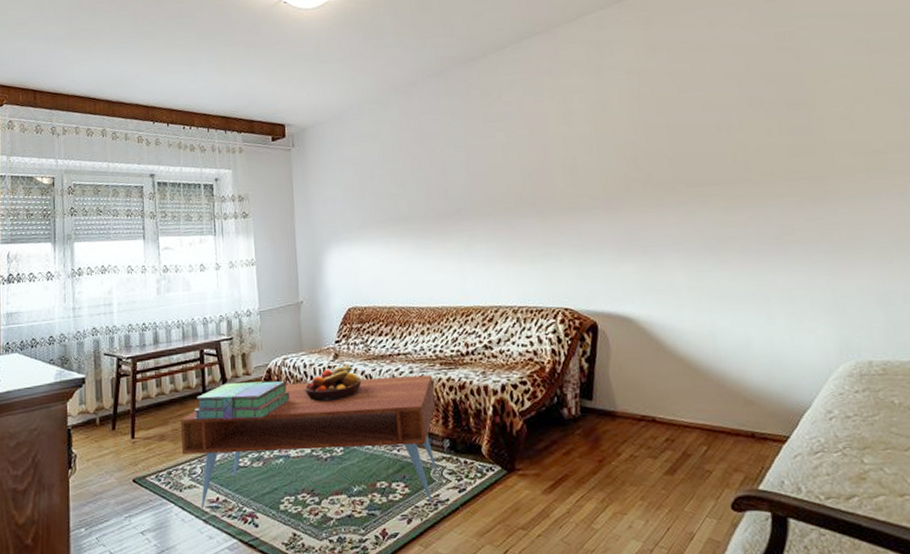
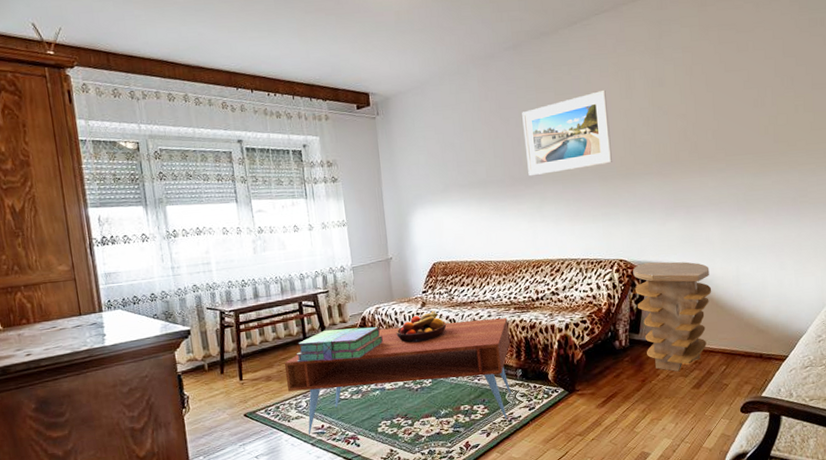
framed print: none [447,115,551,211] -> present [522,89,612,176]
side table: none [581,311,682,451] -> present [633,261,712,371]

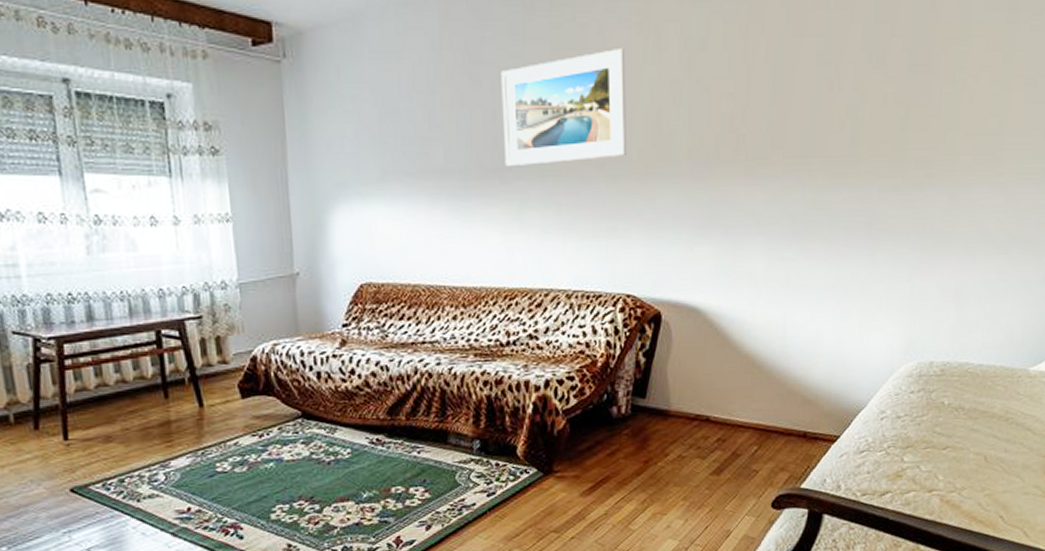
coffee table: present [284,318,511,435] -> none [132,367,465,521]
stack of books: present [296,327,383,362] -> none [150,371,282,418]
fruit bowl: present [396,310,447,343] -> none [301,351,376,397]
side table: present [633,261,712,371] -> none [644,300,748,451]

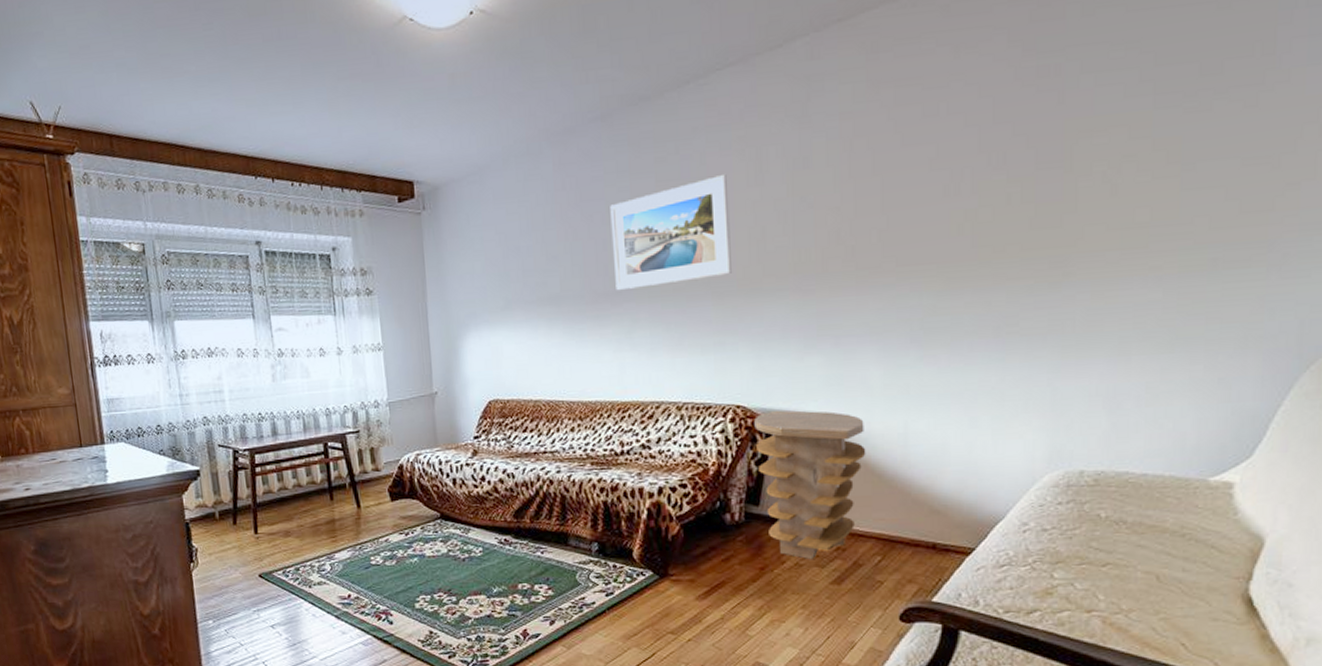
side table: none [644,300,748,451] -> present [754,410,866,559]

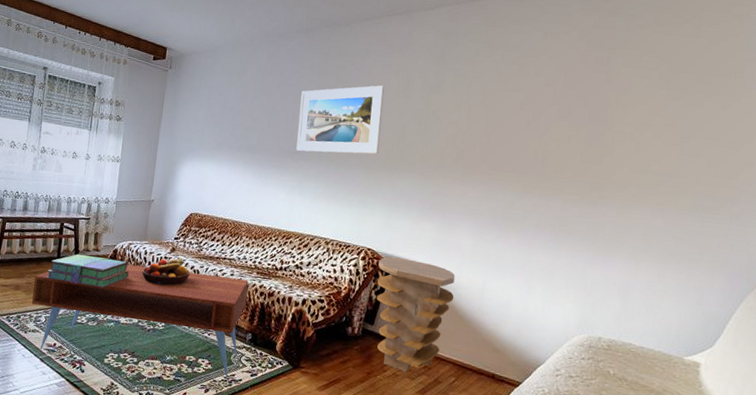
coffee table: none [305,475,584,606] -> present [32,264,249,380]
stack of books: none [319,478,424,517] -> present [47,253,129,288]
fruit bowl: none [440,460,504,501] -> present [142,257,191,286]

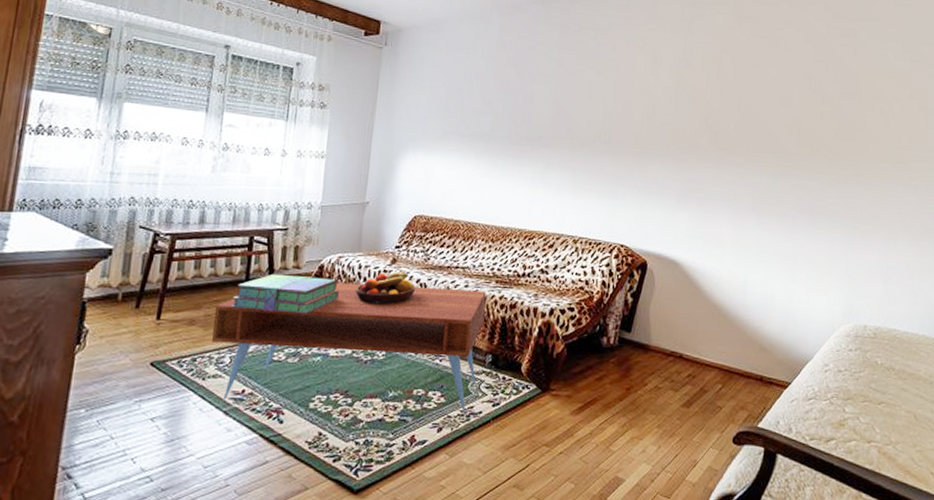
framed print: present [296,85,384,155] -> none [536,61,631,138]
side table: present [377,256,455,372] -> none [633,252,716,383]

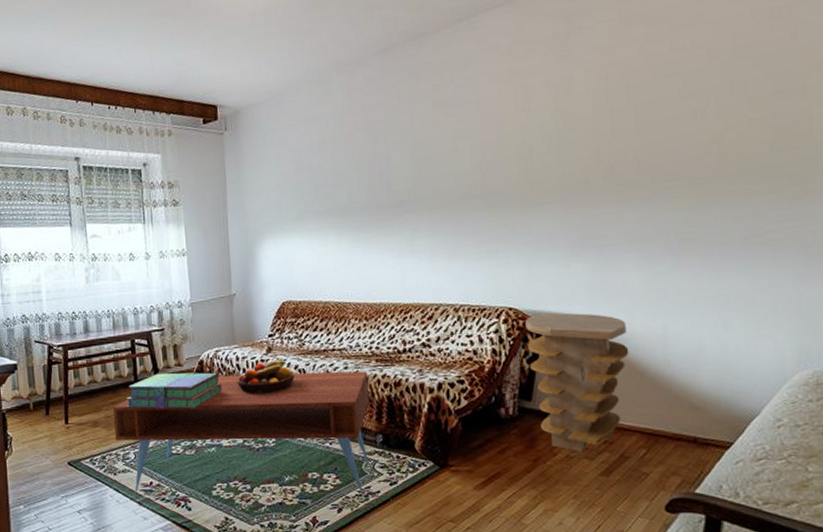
side table: none [633,252,716,383] -> present [525,312,629,452]

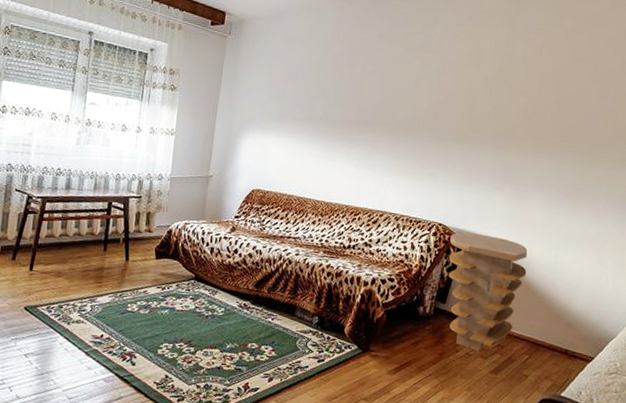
coffee table: present [112,371,369,494] -> none [76,246,315,368]
stack of books: present [125,372,222,409] -> none [93,235,185,272]
fruit bowl: present [237,357,295,394] -> none [199,237,252,268]

